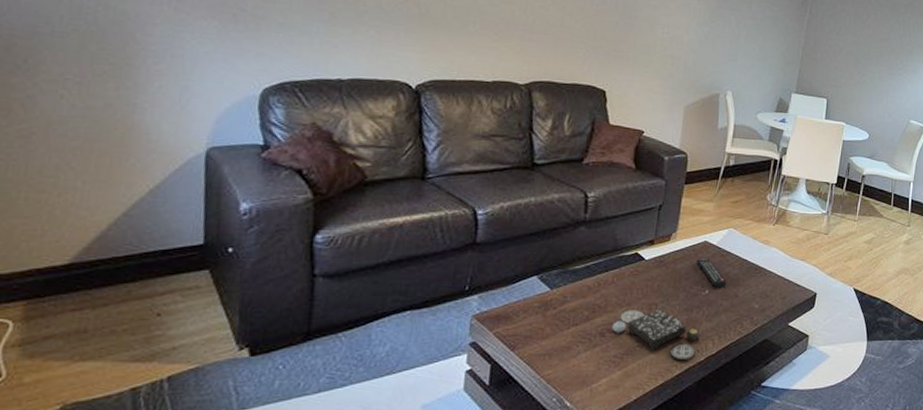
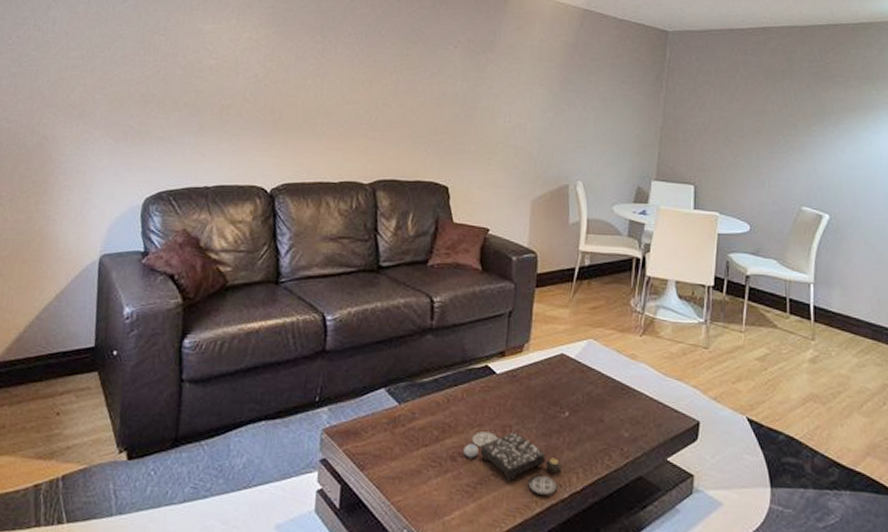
remote control: present [696,259,727,288] -> none [553,374,590,410]

